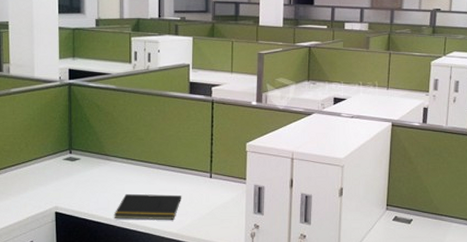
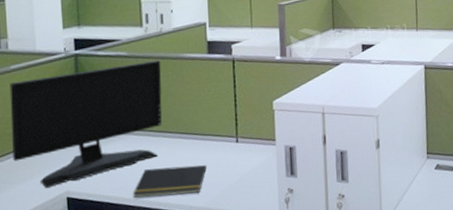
computer monitor: none [9,95,146,203] -> present [10,60,162,189]

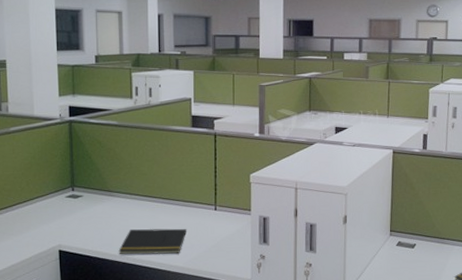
computer monitor: present [10,60,162,189] -> none [9,130,148,241]

